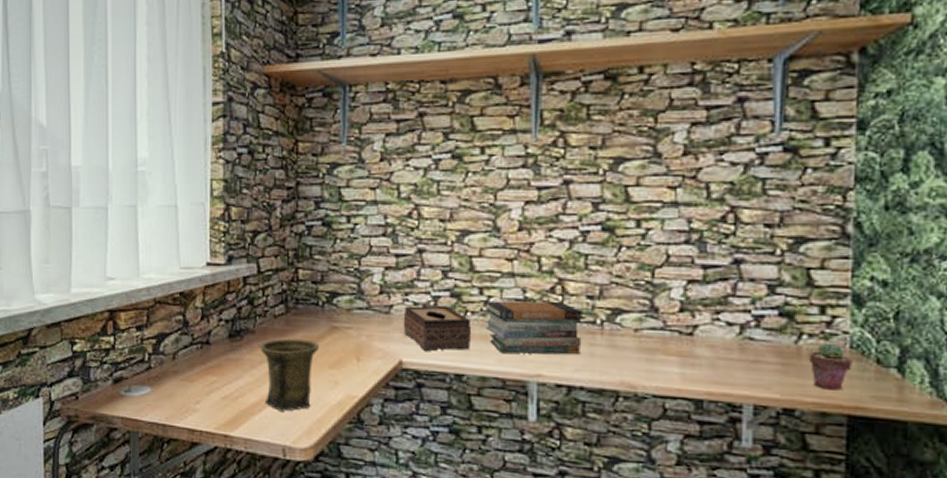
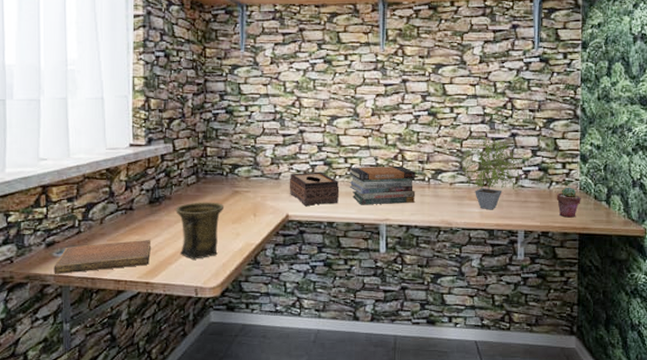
notebook: none [121,382,231,417] -> present [54,240,152,274]
potted plant: none [649,253,759,372] -> present [459,130,527,210]

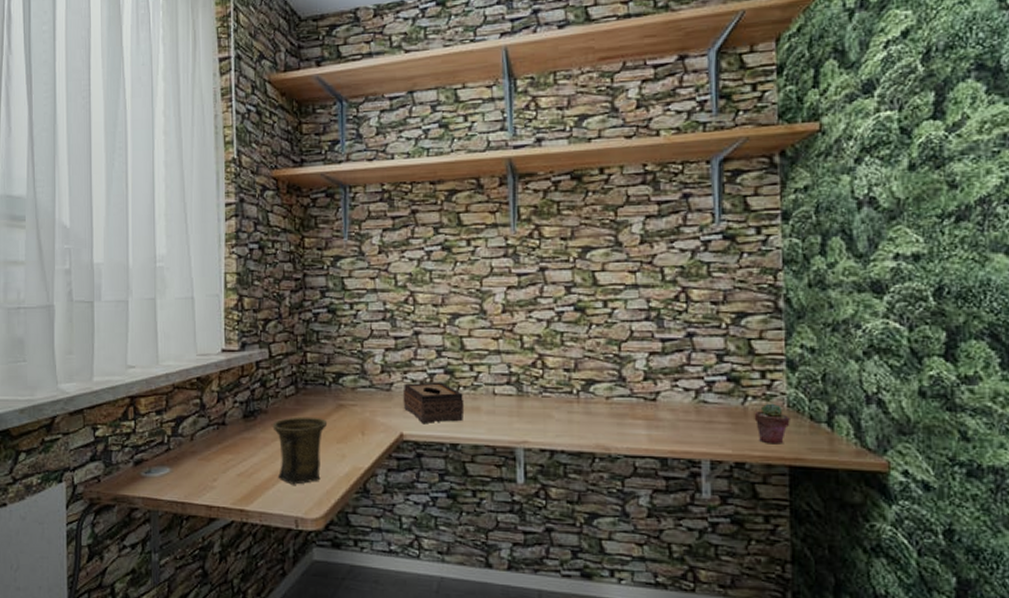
notebook: present [54,240,152,274] -> none [142,460,246,497]
book stack: present [349,165,416,205] -> none [476,374,561,424]
potted plant: present [459,130,527,210] -> none [617,329,710,433]

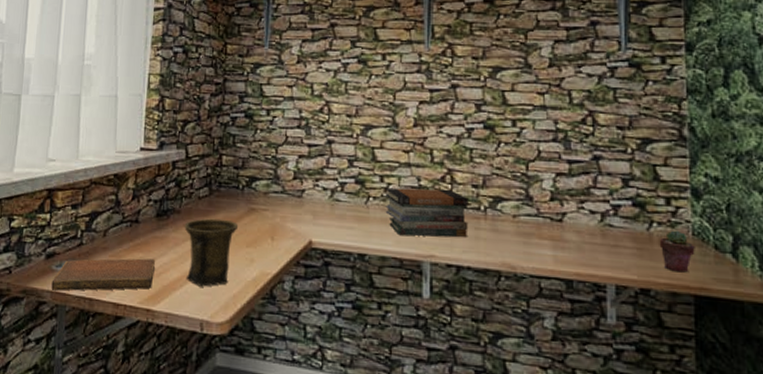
notebook: none [142,460,246,497] -> present [51,258,156,291]
tissue box: present [402,382,465,423] -> none [313,191,374,232]
book stack: none [476,374,561,424] -> present [385,187,469,238]

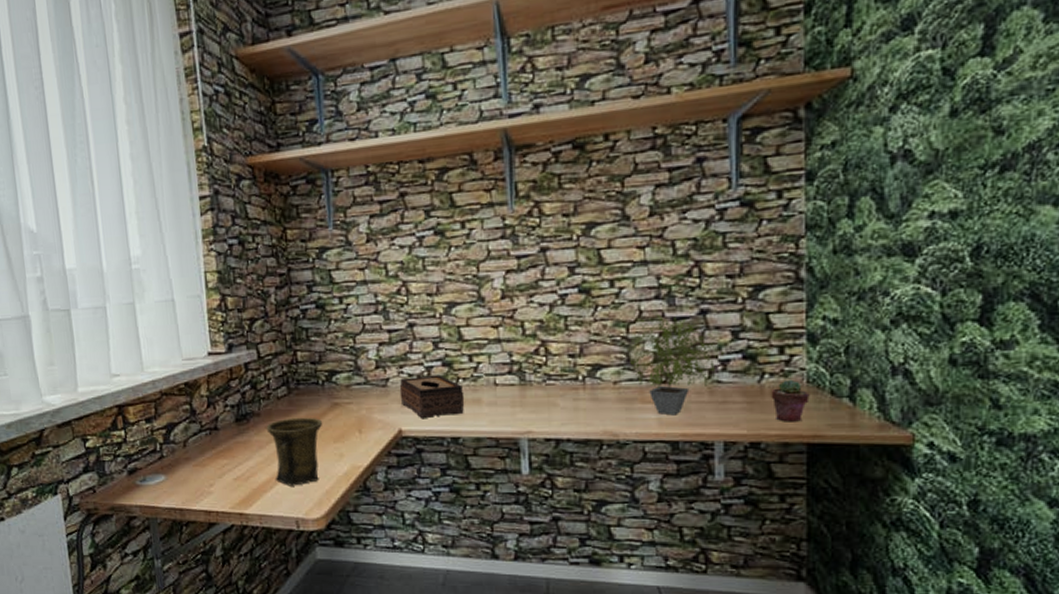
notebook: present [51,258,156,291] -> none [138,464,242,505]
tissue box: none [313,191,374,232] -> present [399,374,465,418]
book stack: present [385,187,469,238] -> none [475,361,566,415]
potted plant: none [524,150,616,254] -> present [625,308,725,416]

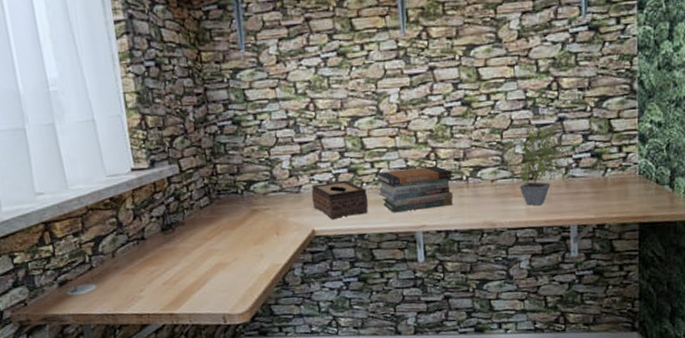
mug: present [266,417,323,486] -> none [191,223,244,286]
book stack: none [475,361,566,415] -> present [377,165,454,213]
potted succulent: present [771,379,810,422] -> none [612,172,641,207]

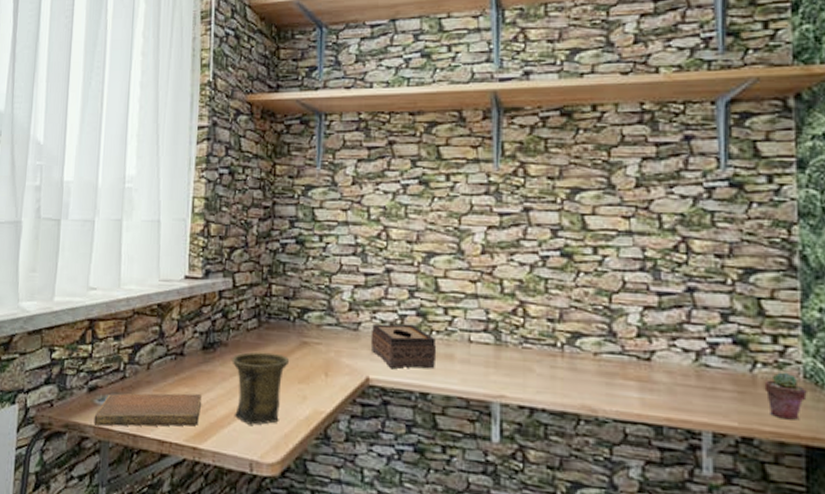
notebook: none [70,270,171,313] -> present [94,393,203,427]
mug: none [191,223,244,286] -> present [232,352,290,425]
book stack: present [377,165,454,213] -> none [450,321,543,377]
potted plant: present [500,117,578,206] -> none [607,280,713,397]
potted succulent: none [612,172,641,207] -> present [764,372,807,420]

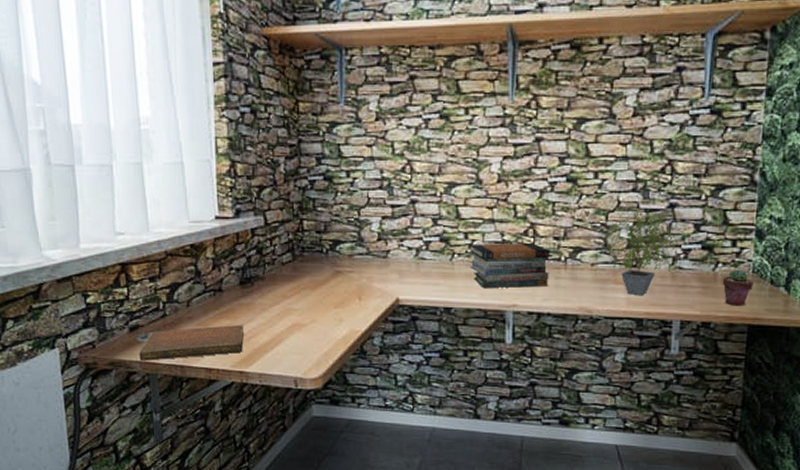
mug: present [232,352,290,425] -> none [270,283,325,348]
tissue box: present [370,323,437,369] -> none [399,249,459,289]
book stack: none [450,321,543,377] -> present [470,242,550,289]
potted plant: none [607,280,713,397] -> present [603,200,687,296]

